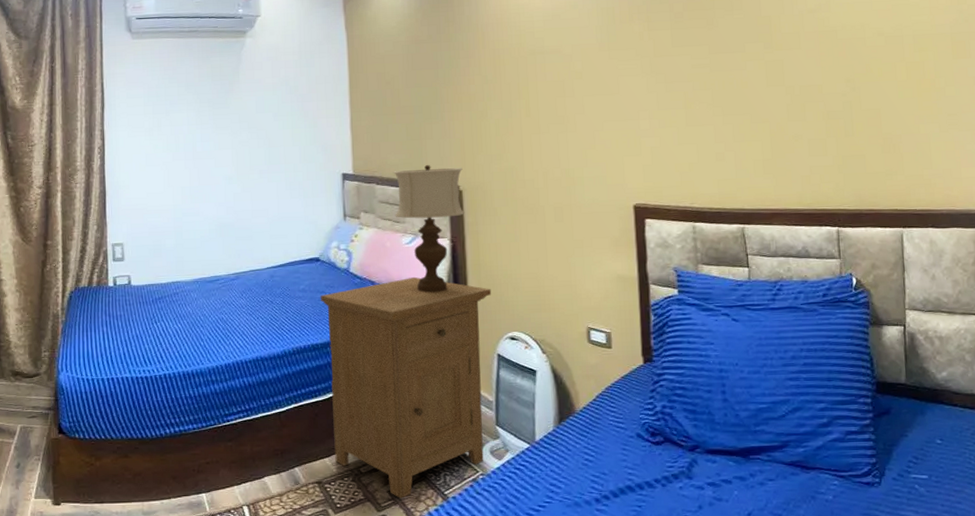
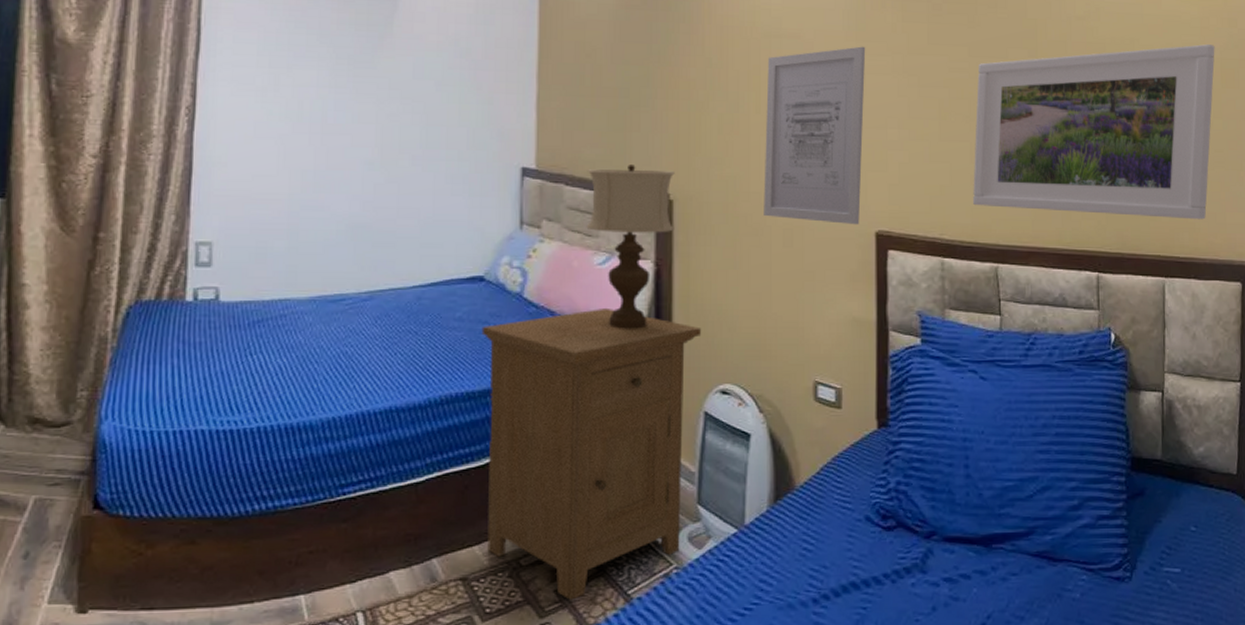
wall art: none [534,54,619,201] -> present [764,46,866,225]
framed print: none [718,22,945,178] -> present [973,44,1215,220]

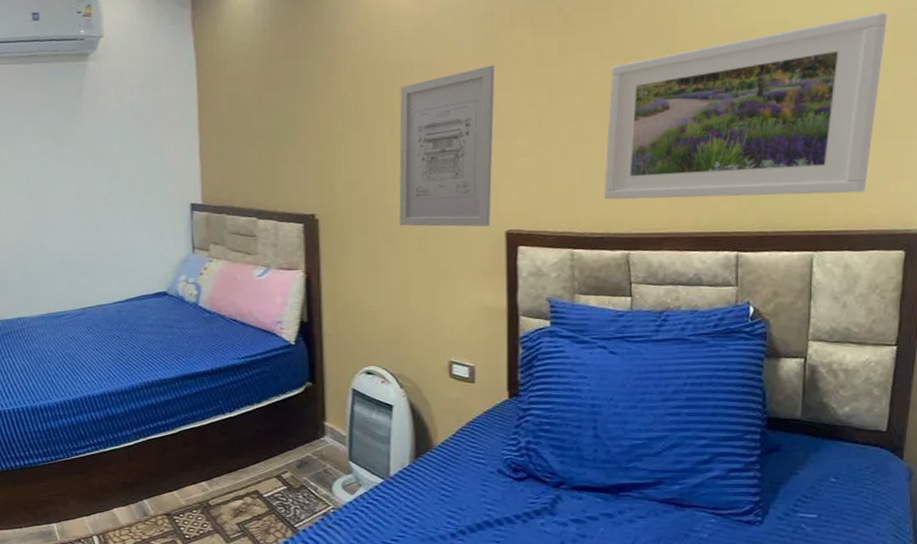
nightstand: present [481,307,702,600] -> none [168,310,348,531]
table lamp: present [586,165,675,329] -> none [244,193,321,326]

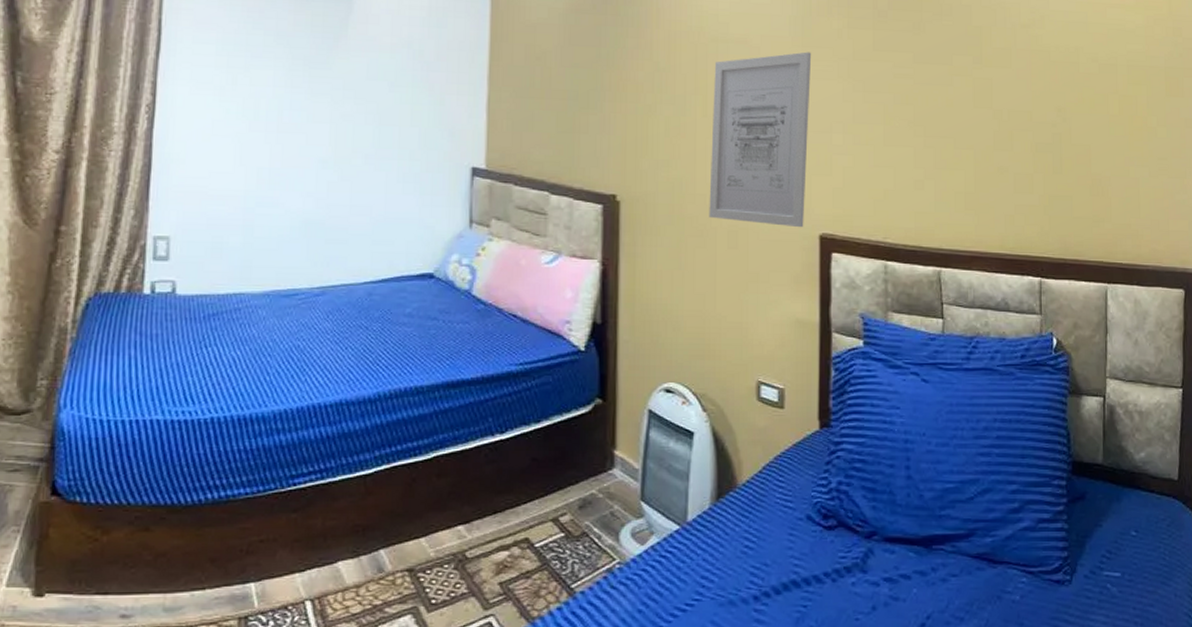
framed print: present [604,13,888,200] -> none [917,53,1160,227]

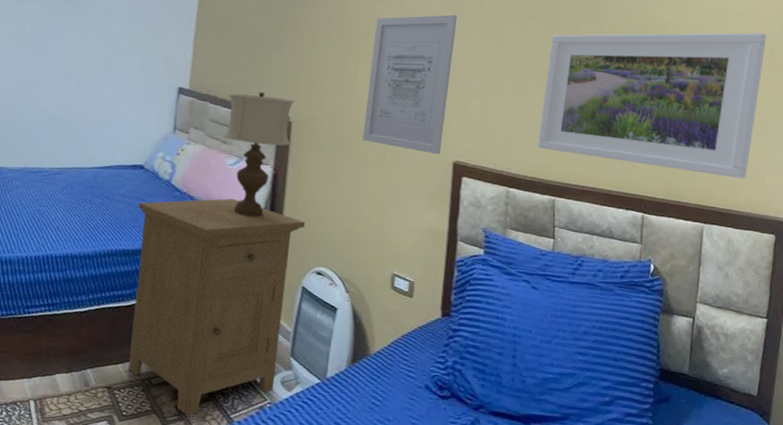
nightstand: none [430,305,647,593] -> present [128,198,306,416]
table lamp: none [534,166,622,327] -> present [223,92,295,218]
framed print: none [917,53,1160,227] -> present [538,32,767,179]

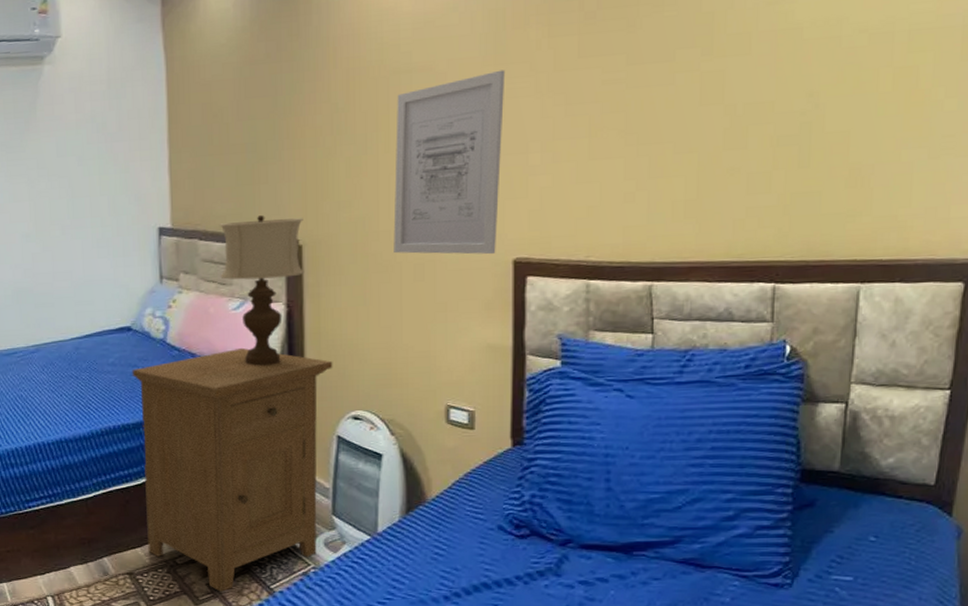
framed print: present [538,32,767,179] -> none [626,10,956,224]

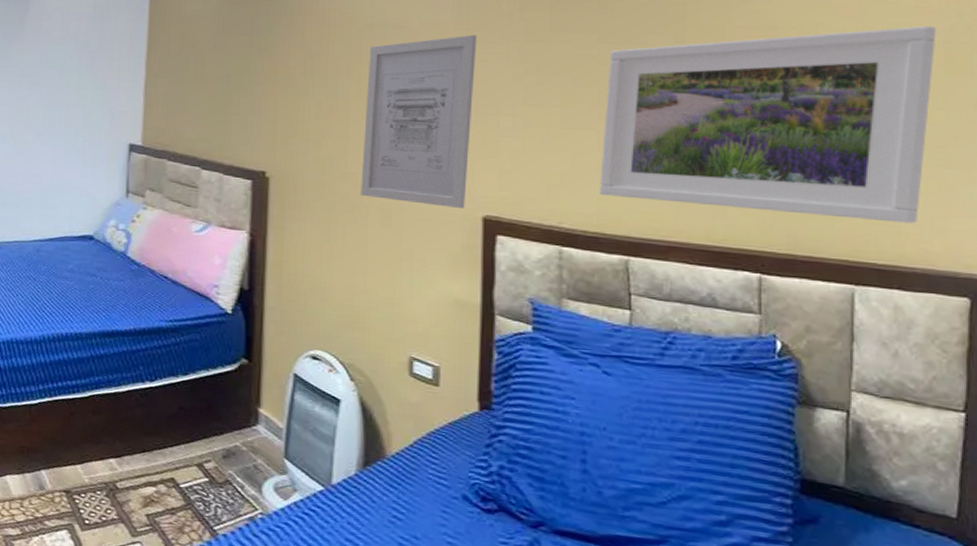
nightstand: present [132,347,333,592] -> none [88,270,294,526]
table lamp: present [219,215,304,366] -> none [186,144,272,292]
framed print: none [626,10,956,224] -> present [600,26,936,224]

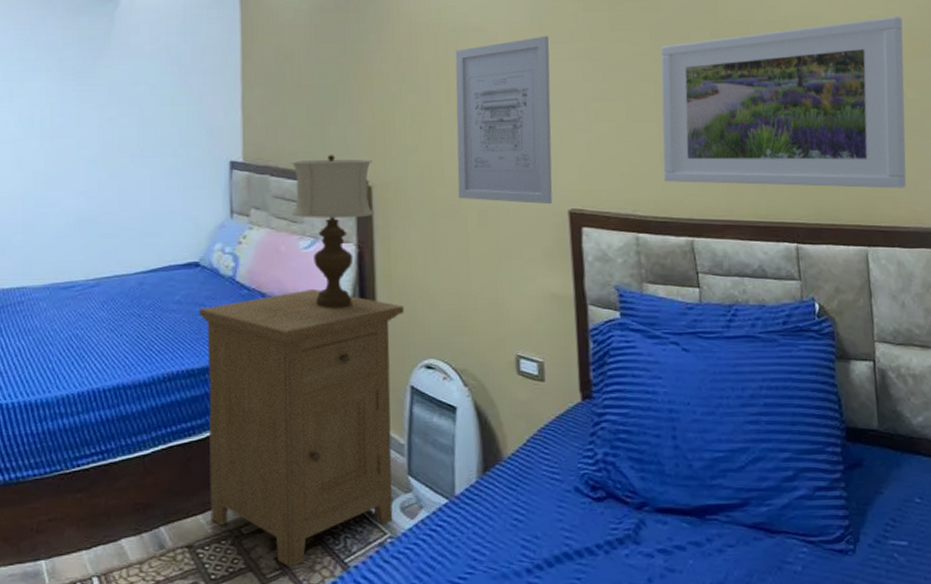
nightstand: none [88,270,294,526] -> present [198,288,405,568]
table lamp: none [186,144,272,292] -> present [290,155,374,308]

